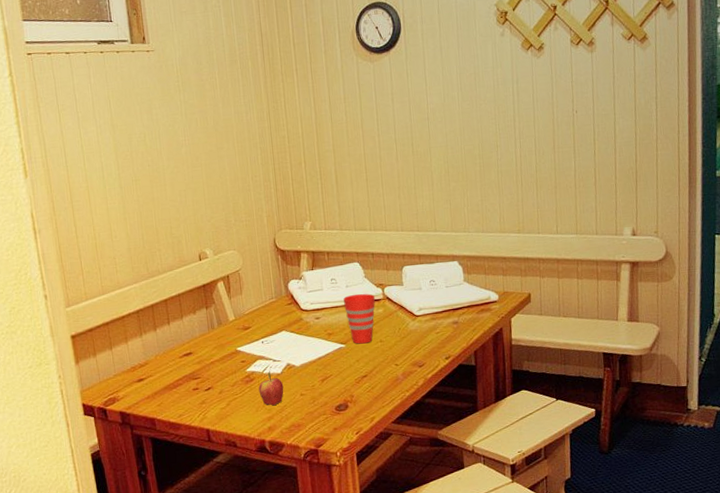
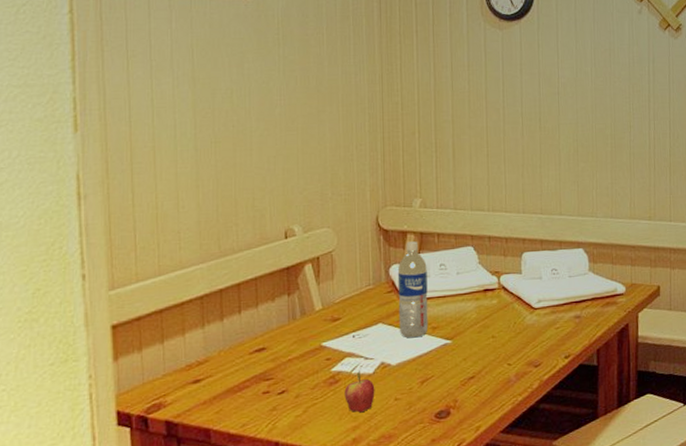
water bottle: none [295,259,325,343] -> present [397,241,429,338]
cup: present [344,293,375,344] -> none [453,282,490,340]

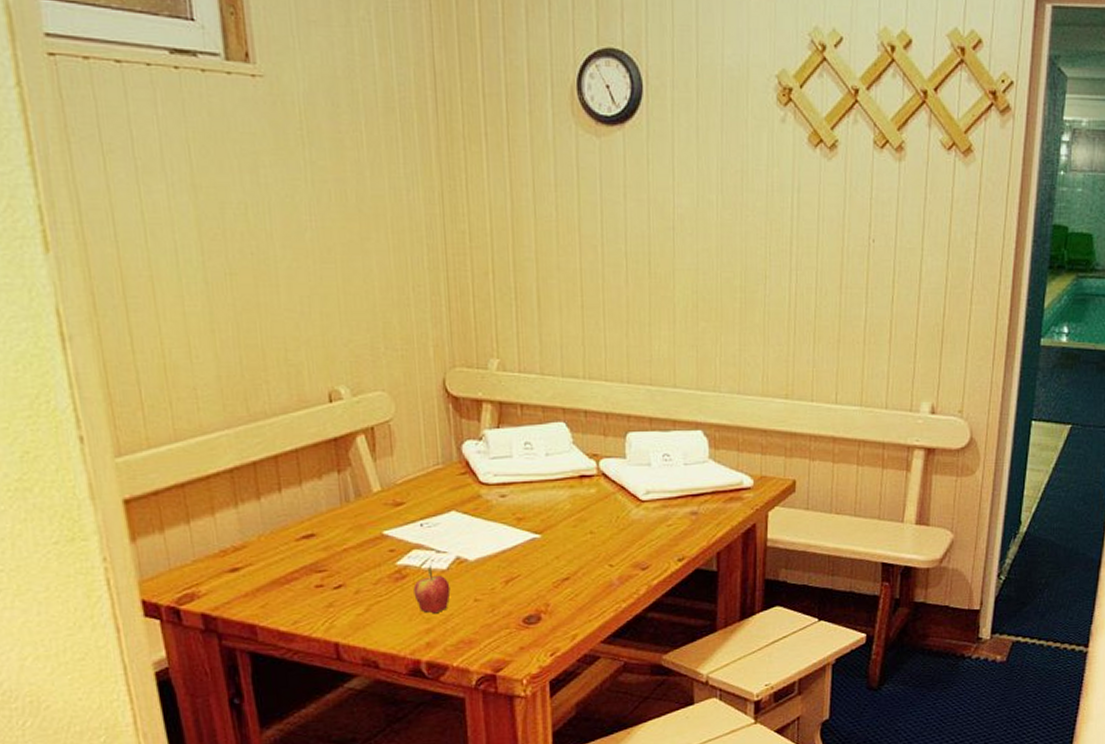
water bottle: present [397,241,429,338] -> none [472,413,512,530]

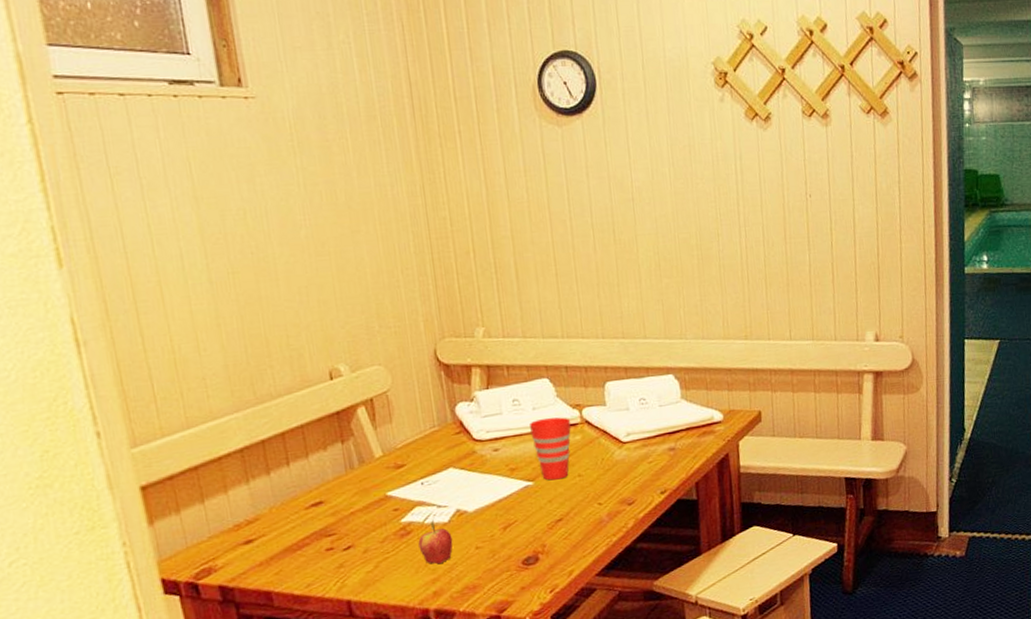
cup: none [541,465,587,535] -> present [530,417,571,481]

